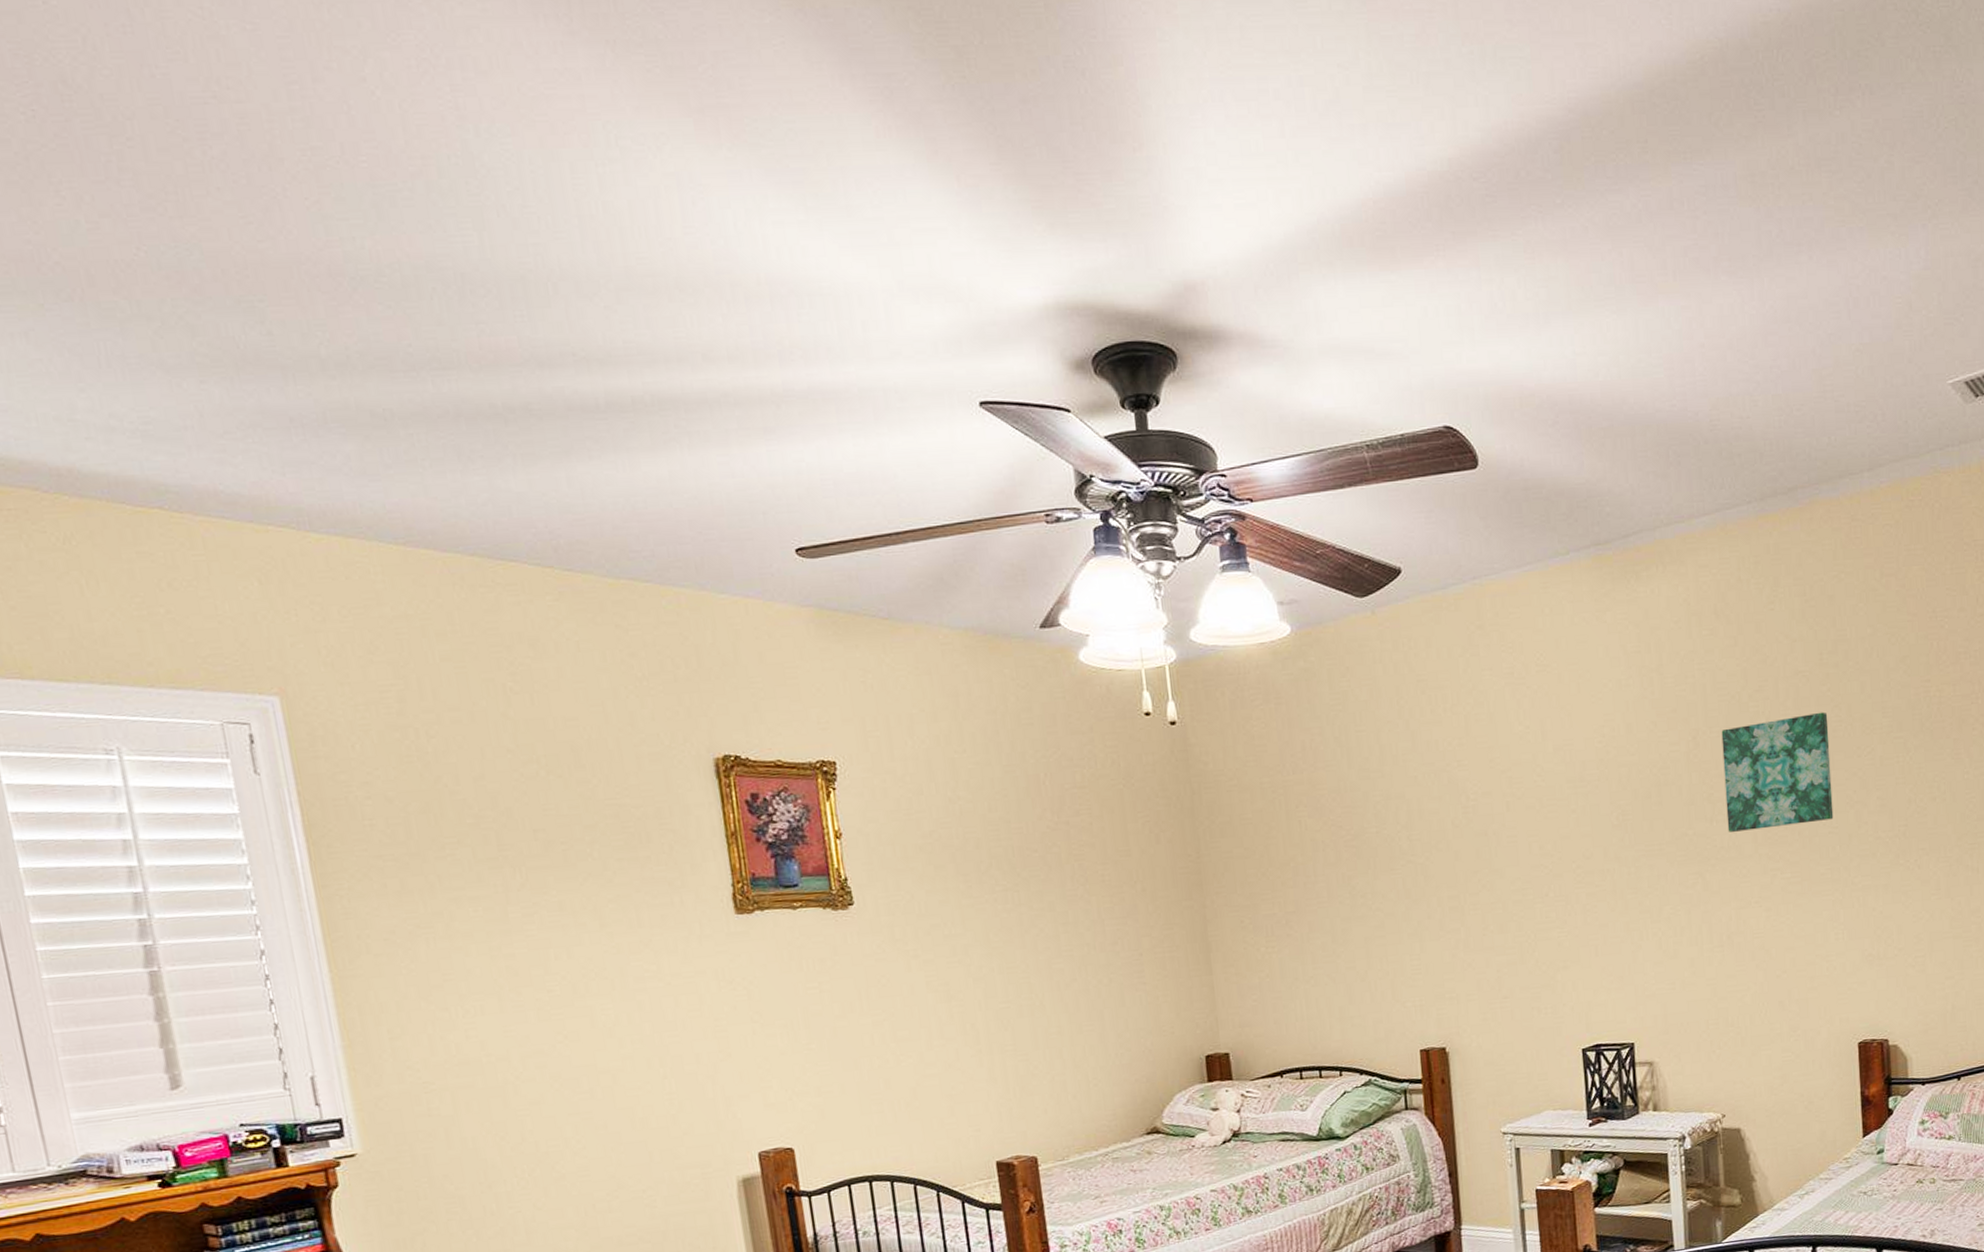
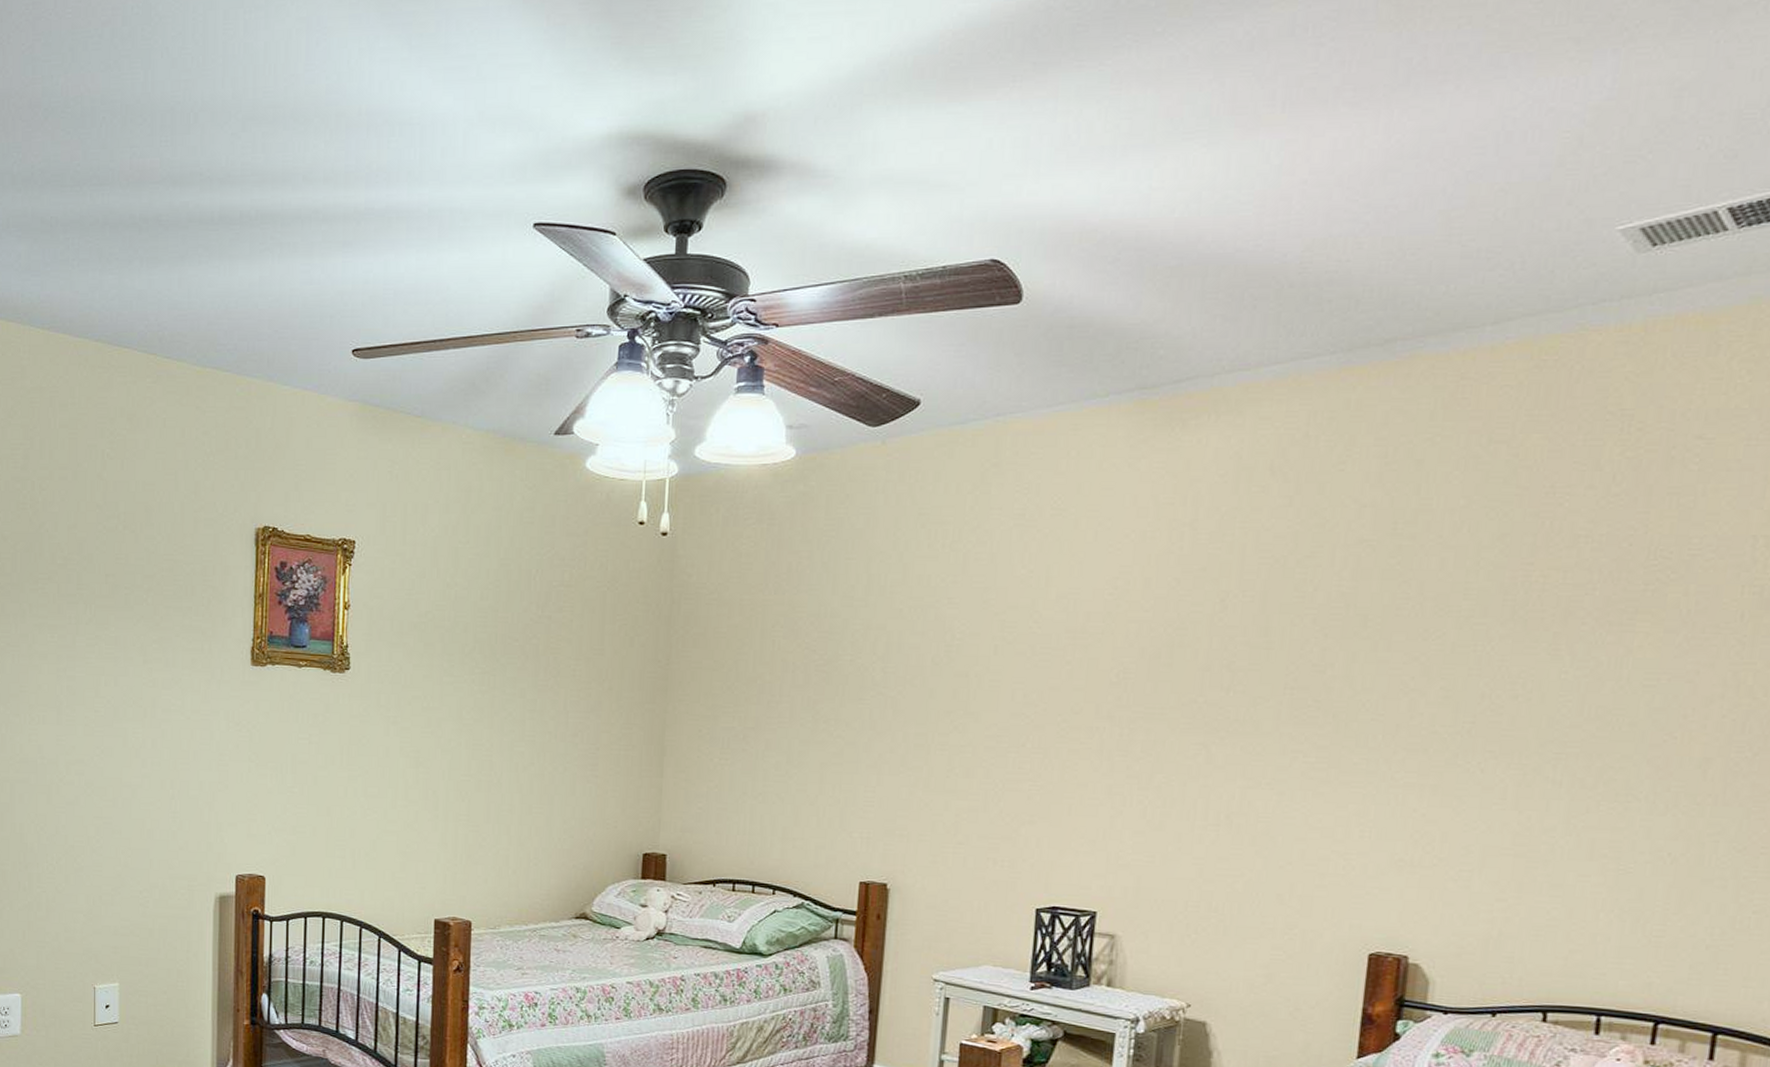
wall art: present [1721,712,1834,832] -> none [1246,586,1393,706]

